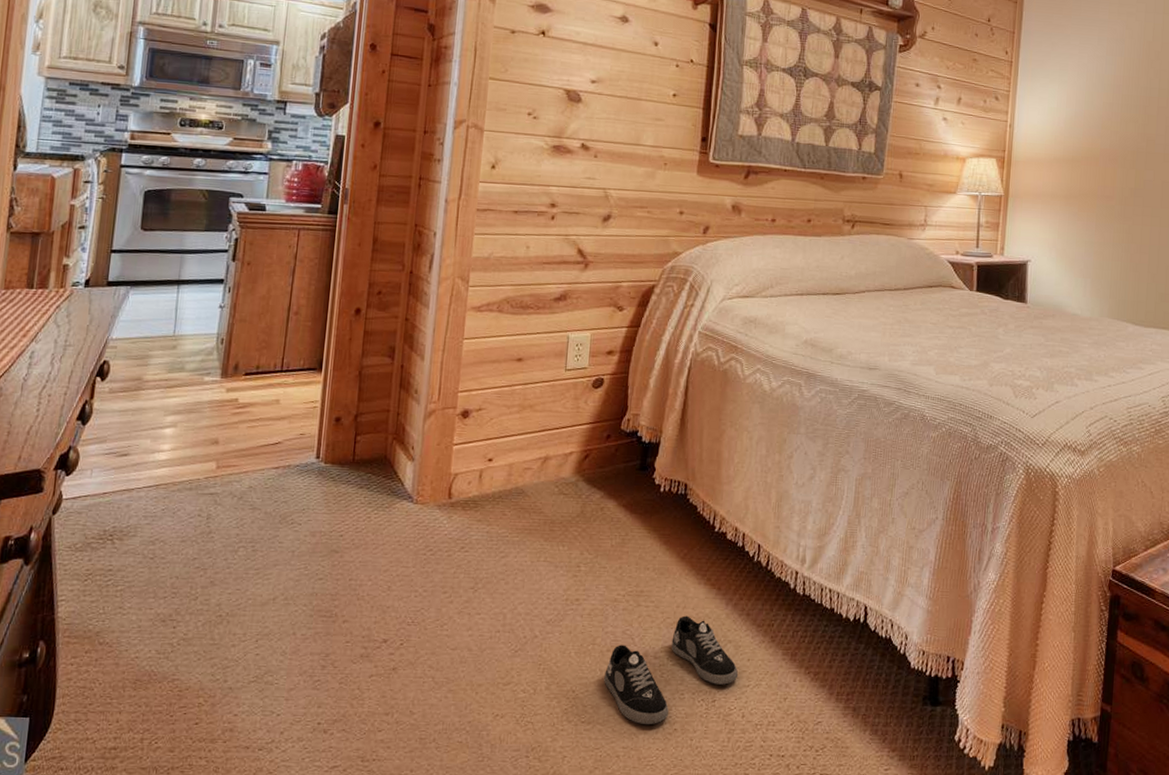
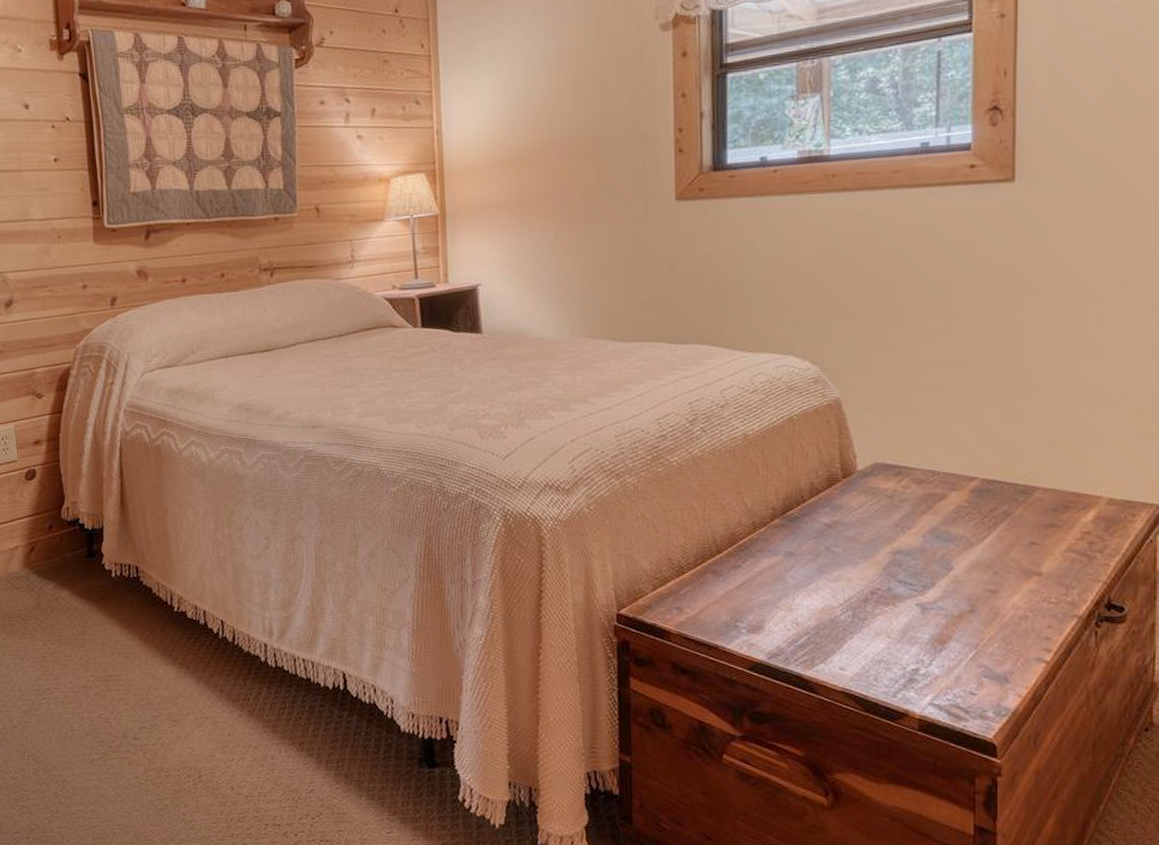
shoe: present [604,615,738,725] -> none [88,696,220,803]

